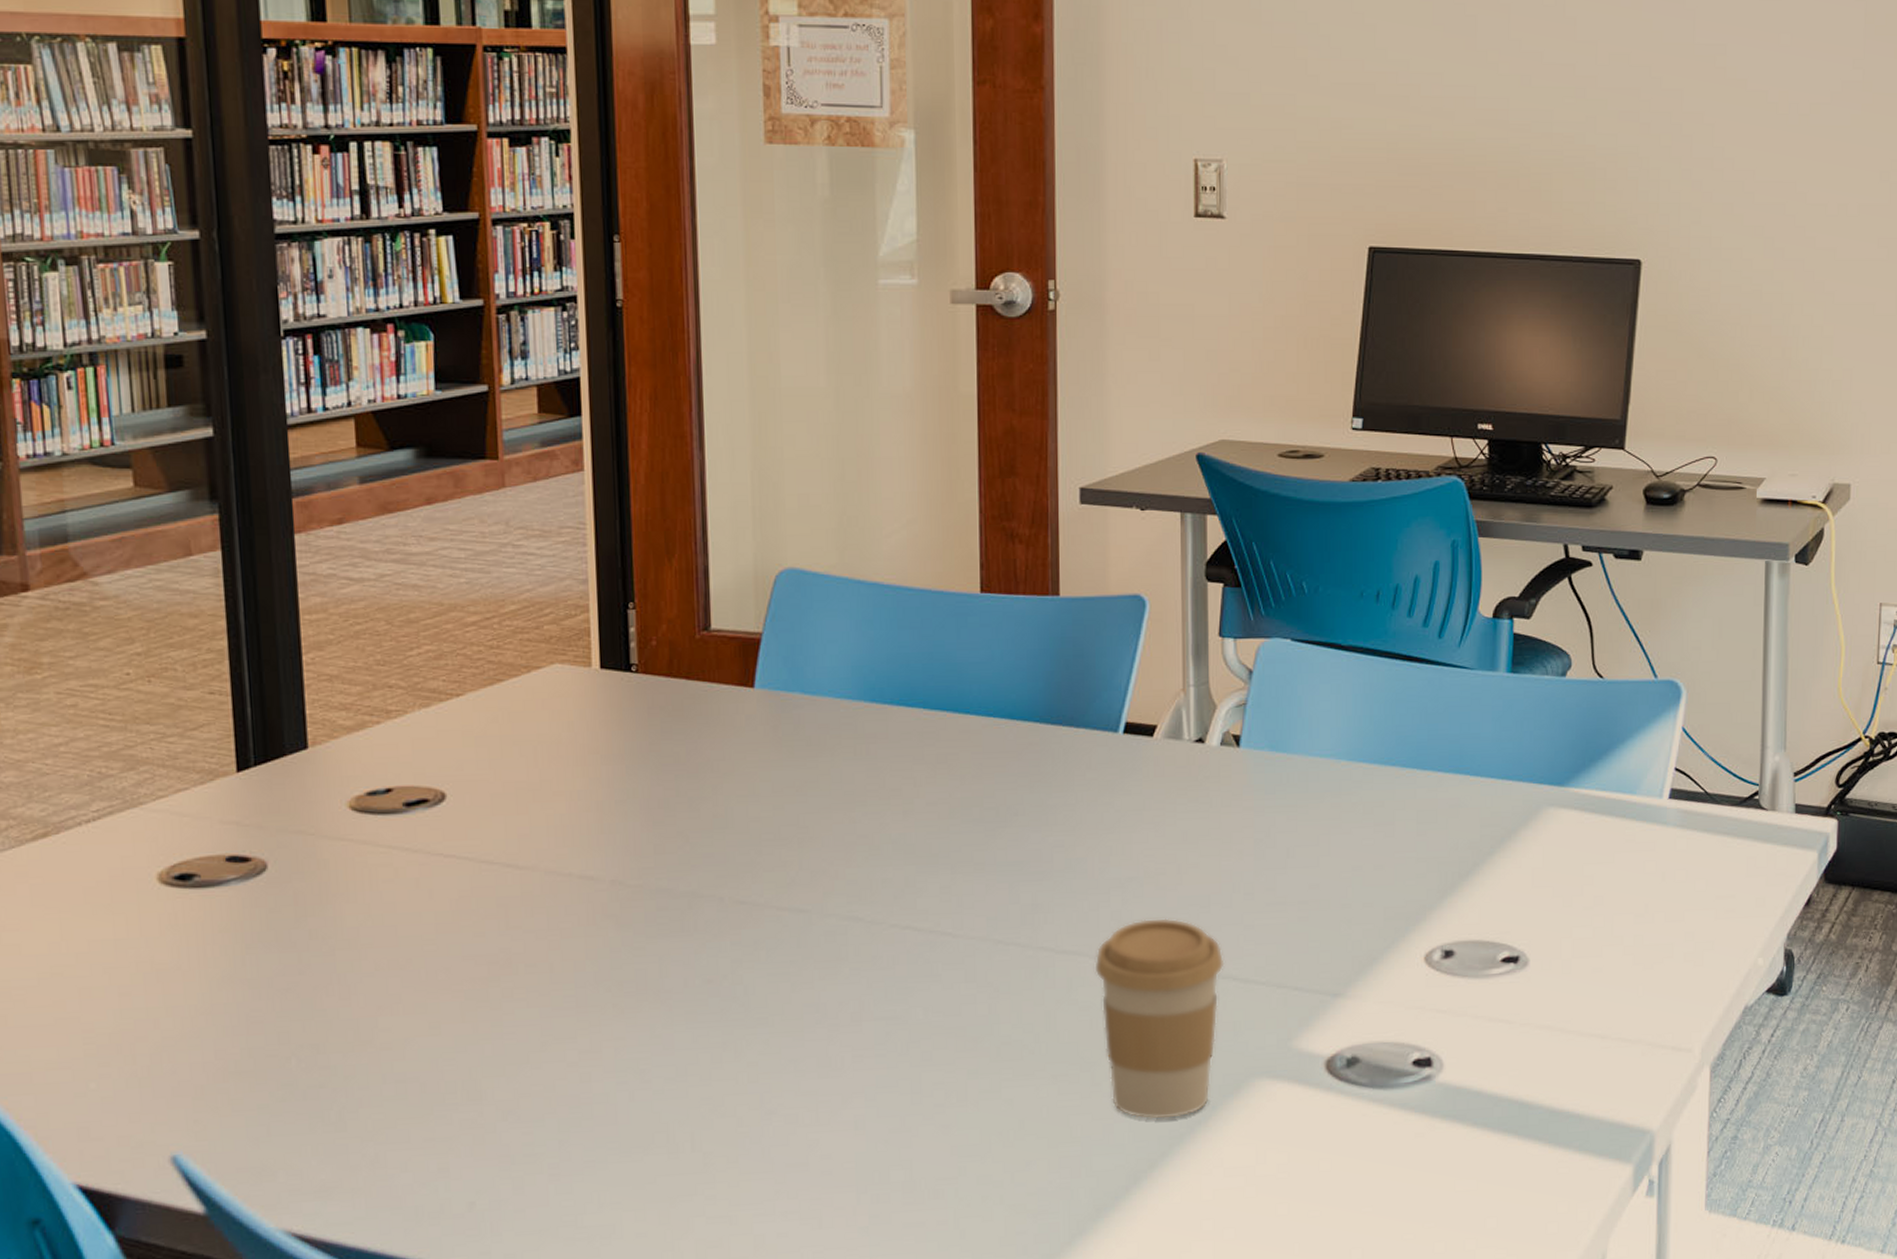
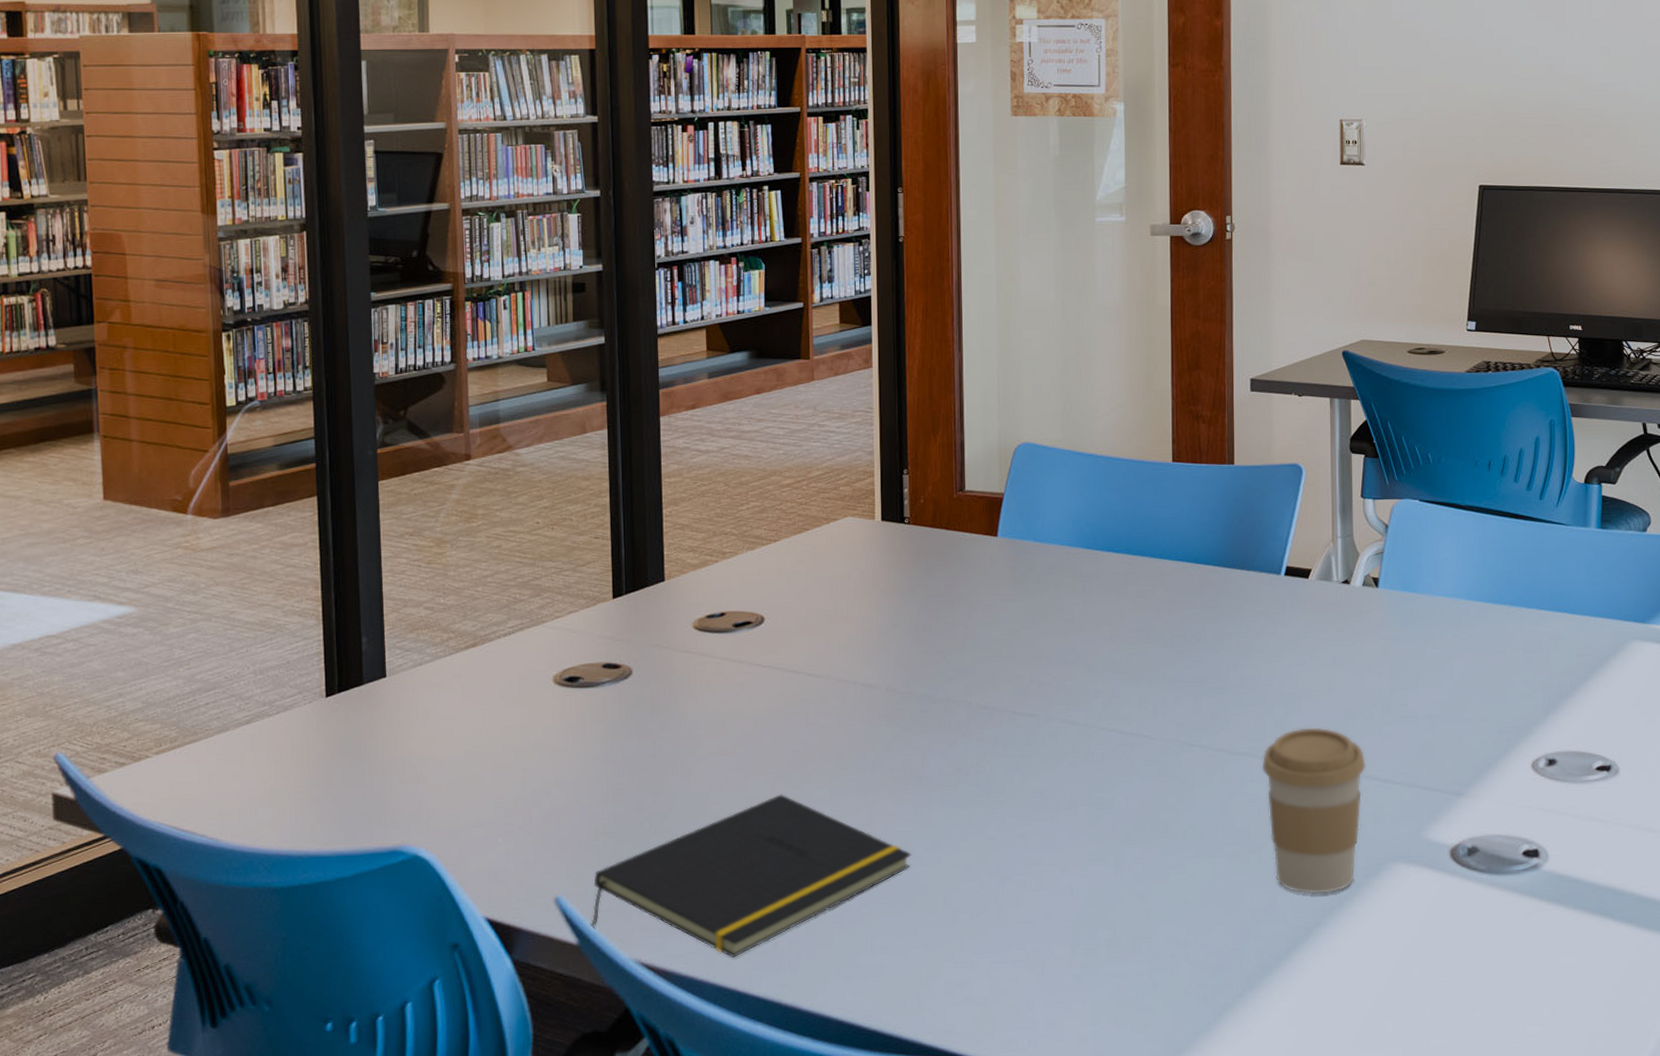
notepad: none [222,1017,649,1224] -> present [591,794,912,958]

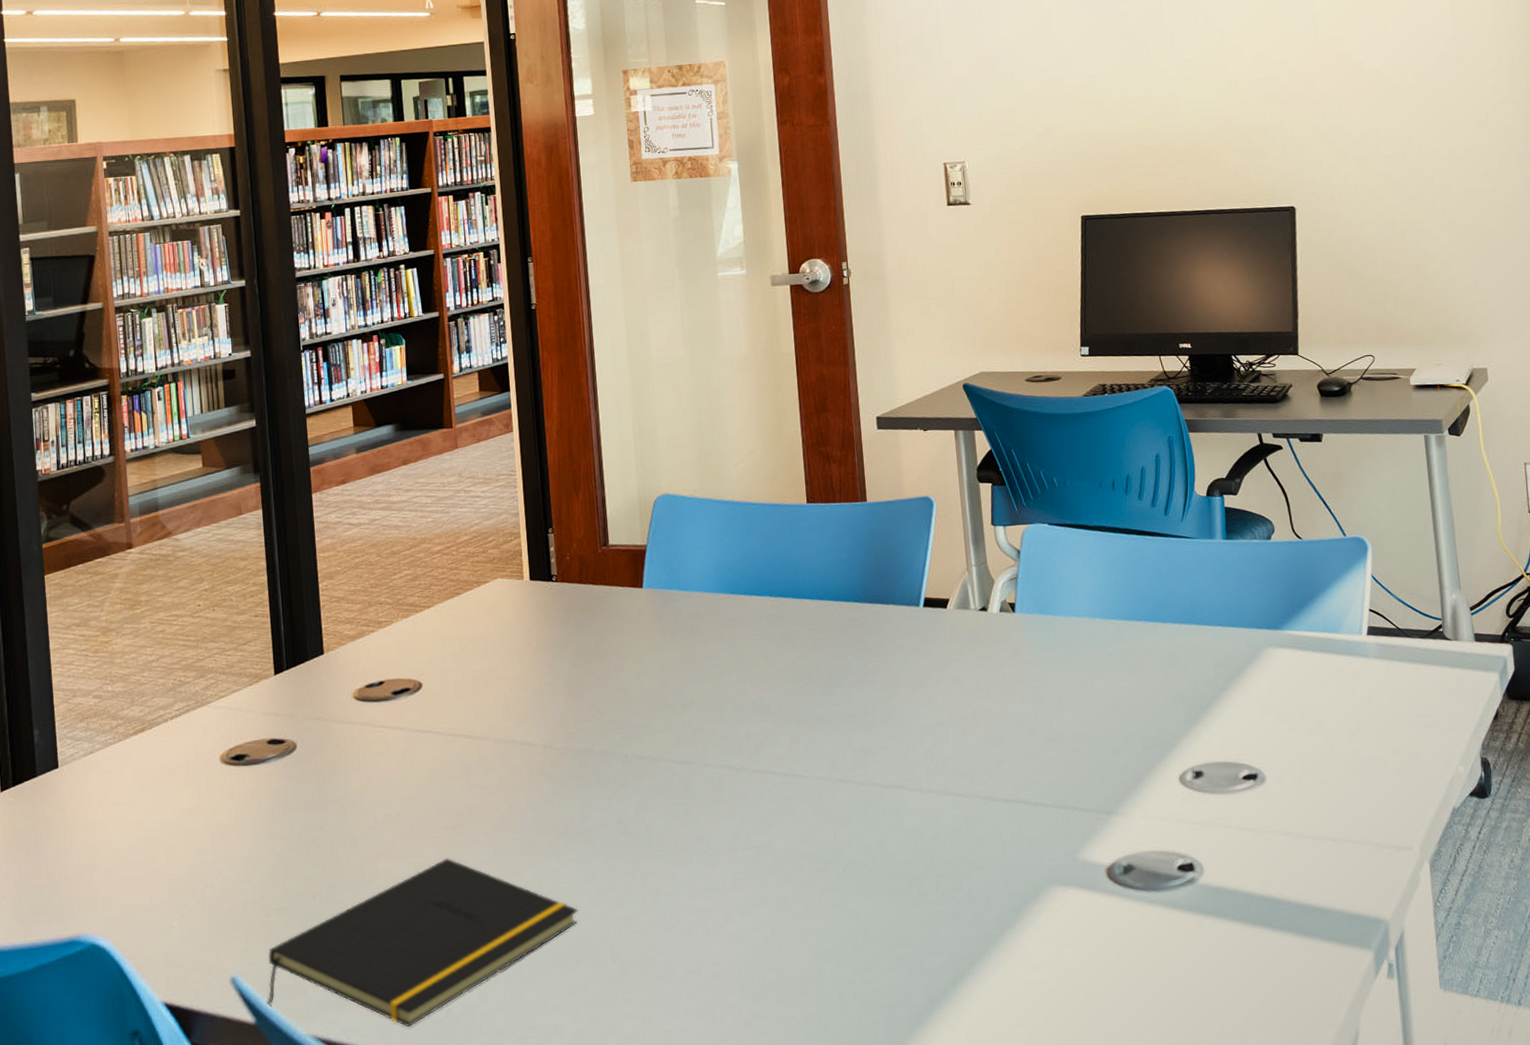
coffee cup: present [1262,727,1367,894] -> none [914,755,1018,924]

